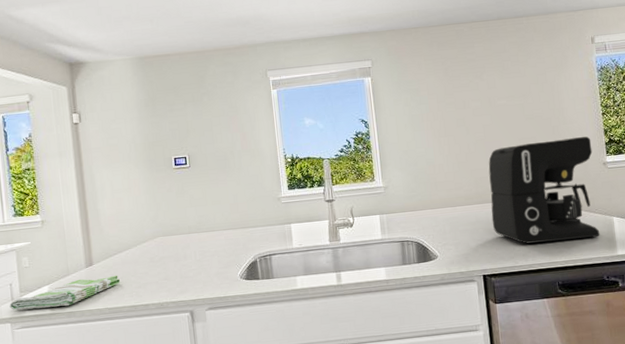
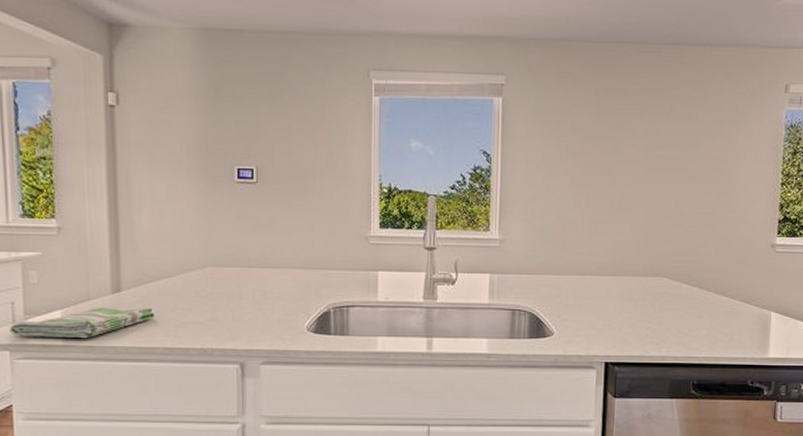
coffee maker: present [488,136,600,244] -> none [625,209,762,334]

